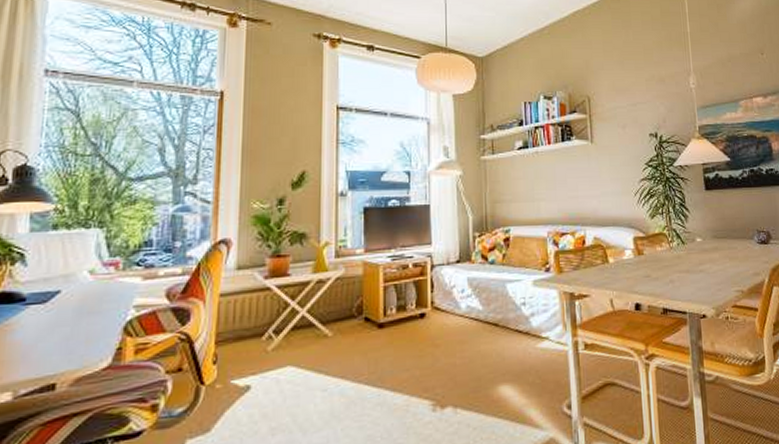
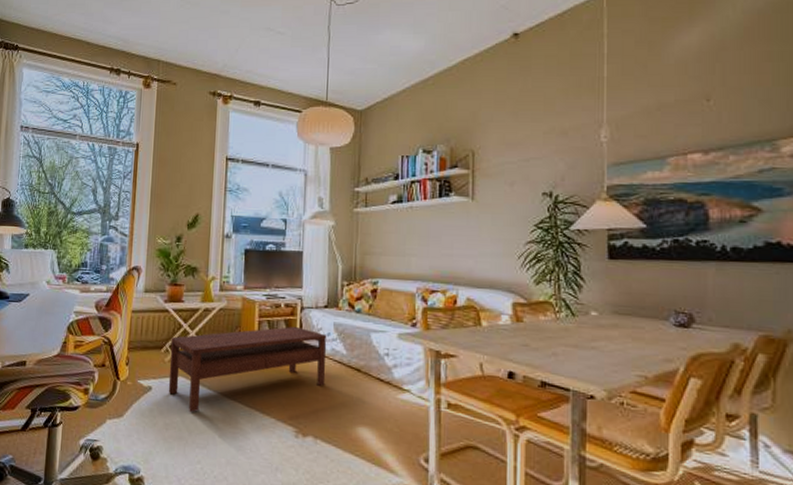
coffee table: none [273,286,462,408] -> present [168,326,327,413]

